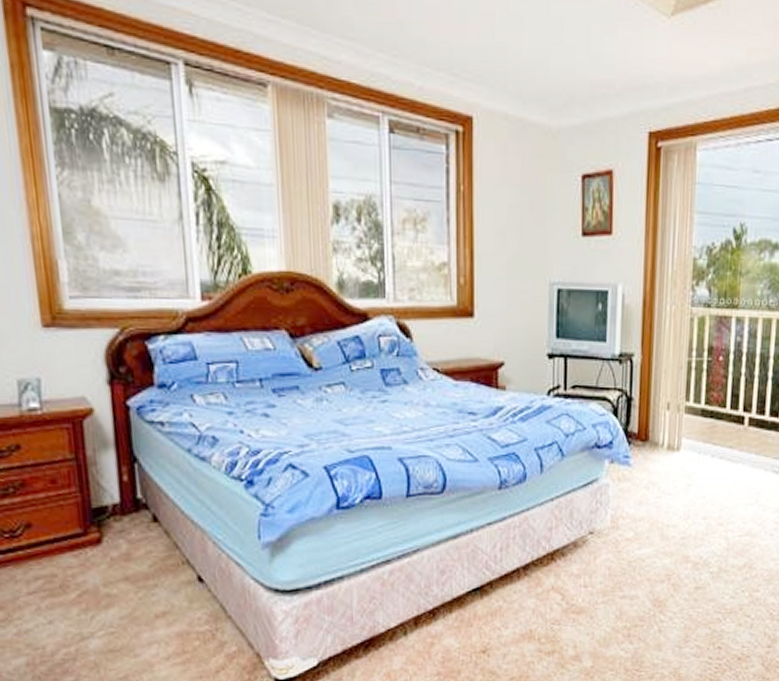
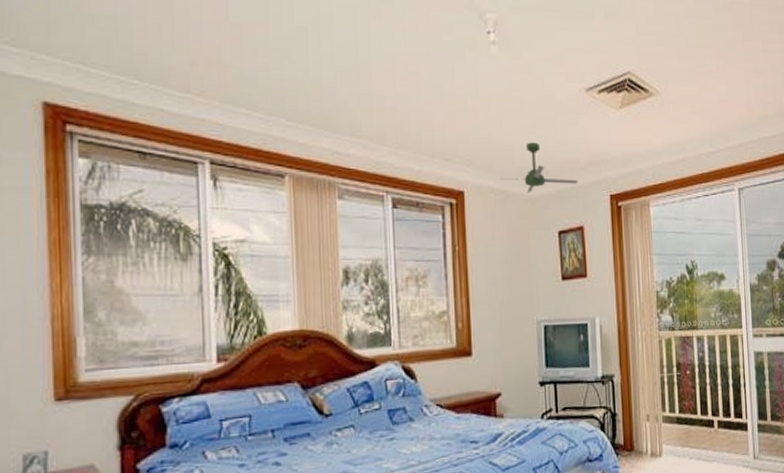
ceiling fan: none [517,56,611,124] -> present [500,142,578,193]

